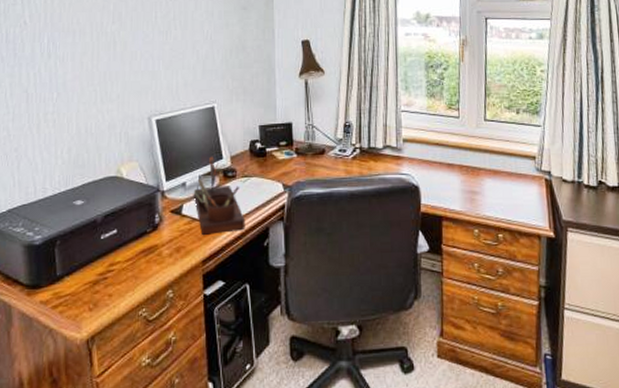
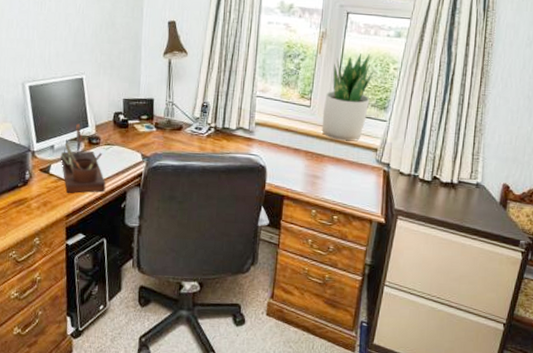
planter: none [473,58,521,151] -> present [321,53,374,141]

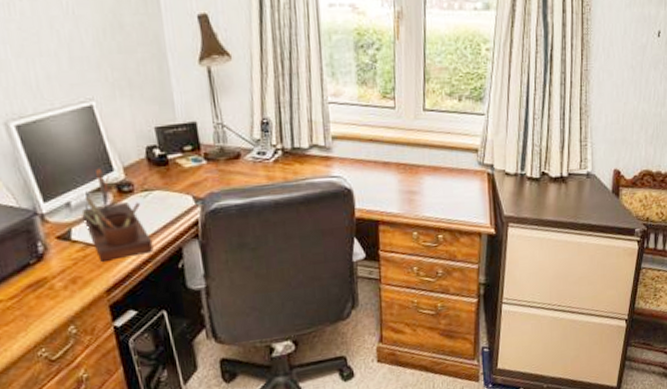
planter: present [321,53,374,141] -> none [410,34,464,145]

